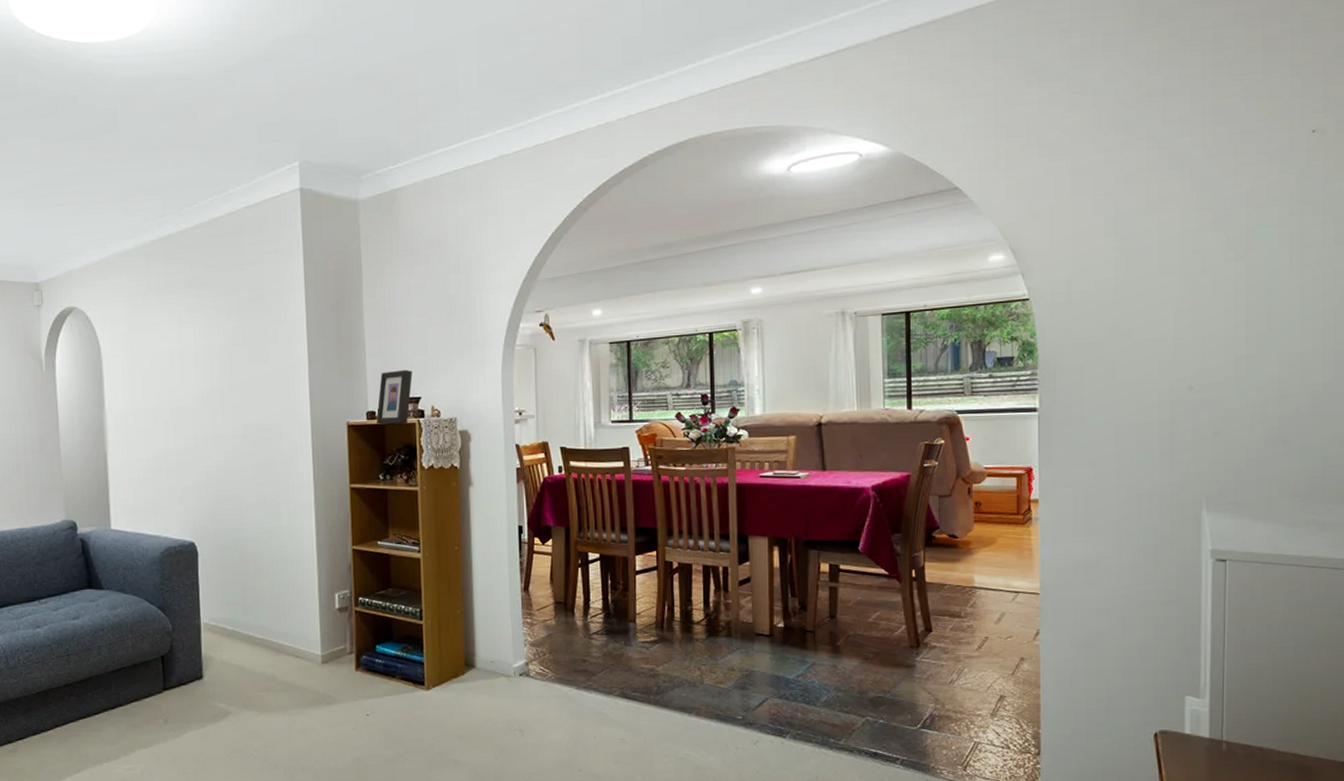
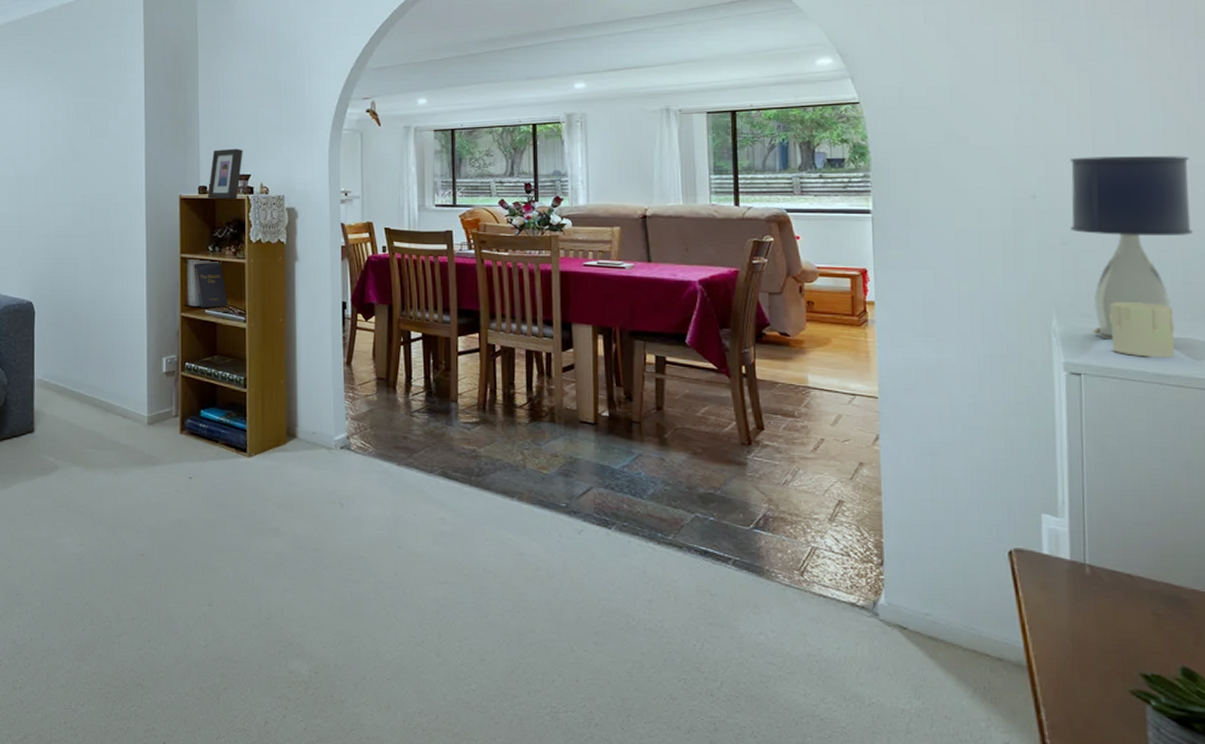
books: none [354,487,402,540] -> present [184,257,228,309]
table lamp: none [1222,342,1333,525] -> present [1069,156,1193,340]
candle: none [1254,487,1312,541] -> present [1109,301,1175,358]

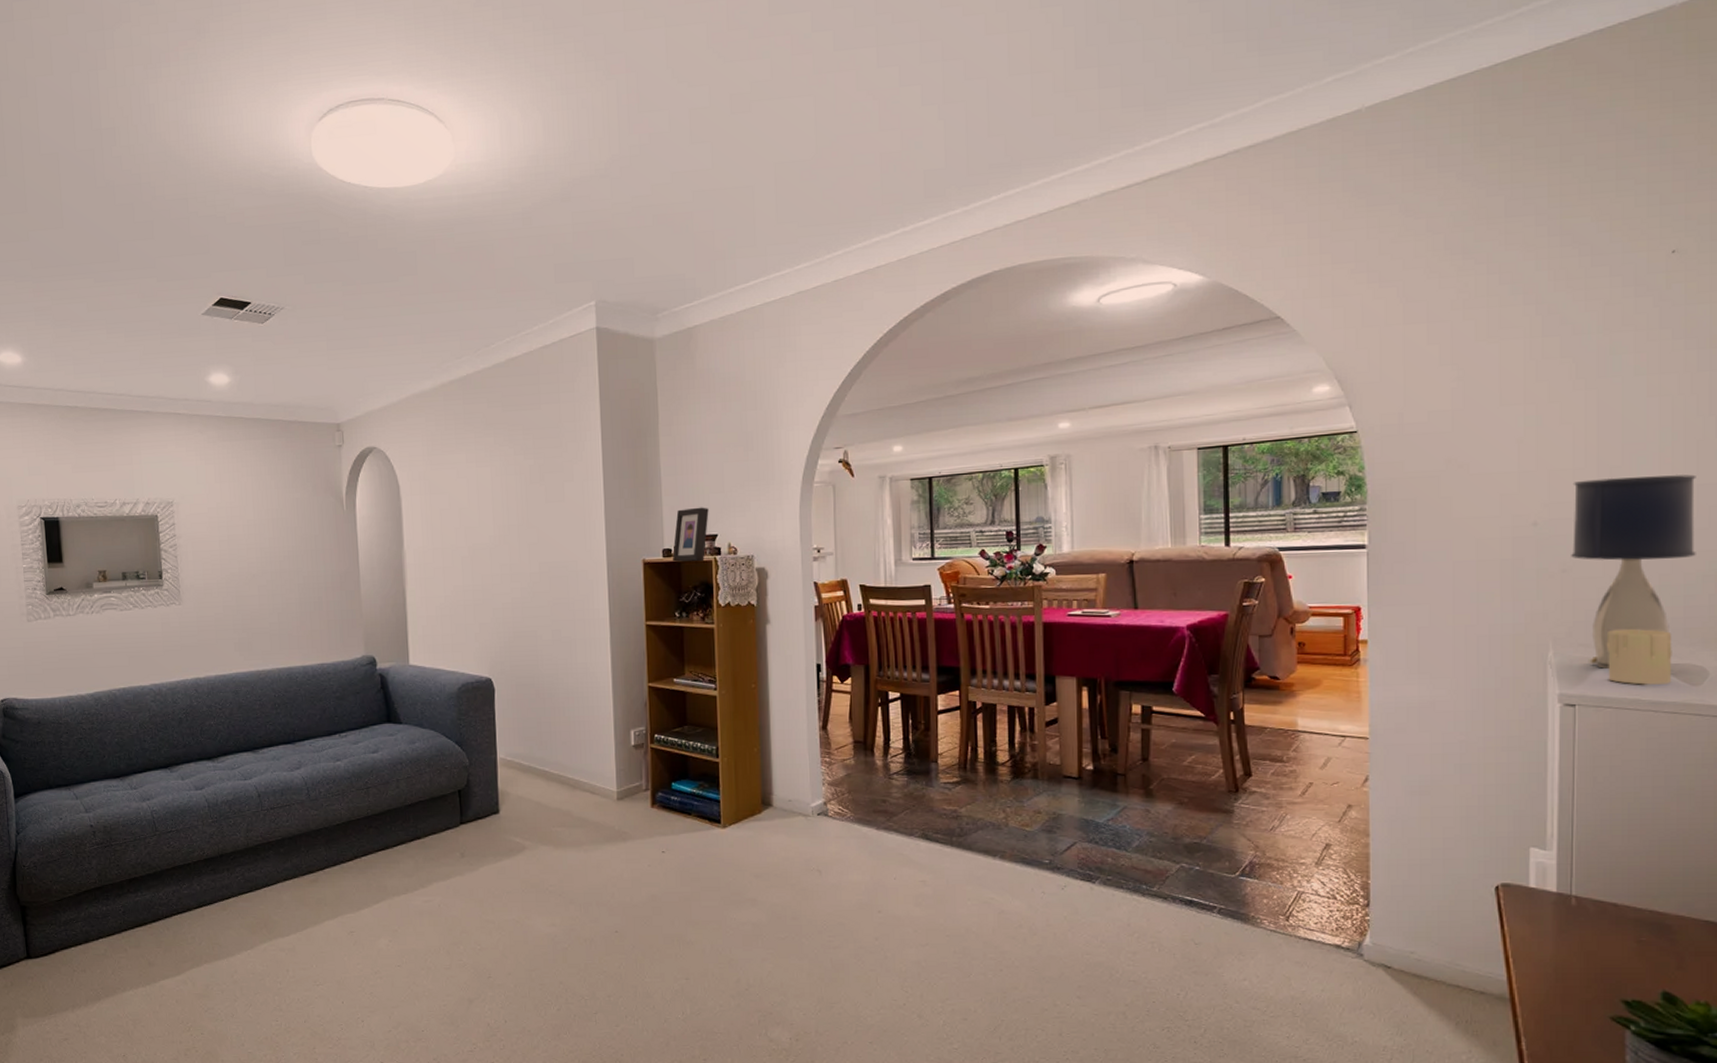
books: present [184,257,228,309] -> none [650,624,698,678]

